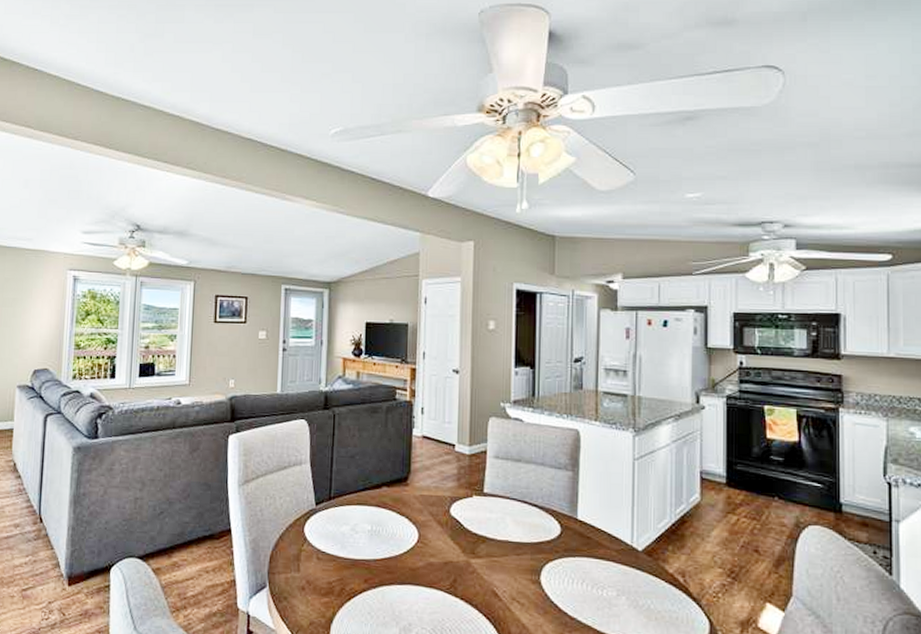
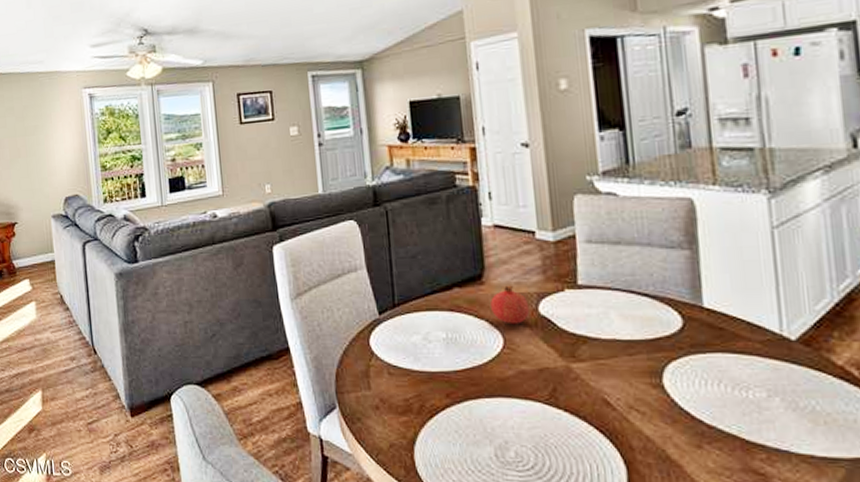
fruit: none [412,488,443,523] -> present [491,285,530,325]

